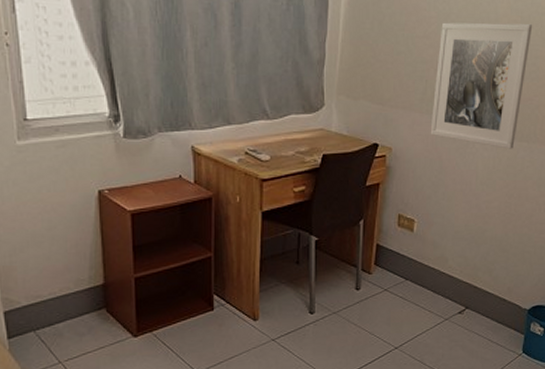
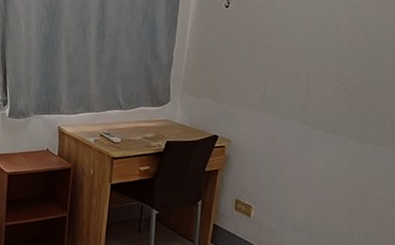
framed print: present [430,22,533,149] -> none [269,35,377,150]

